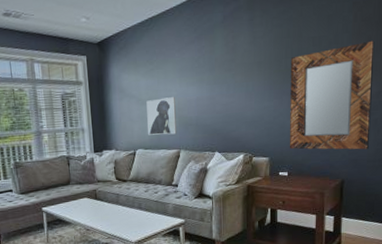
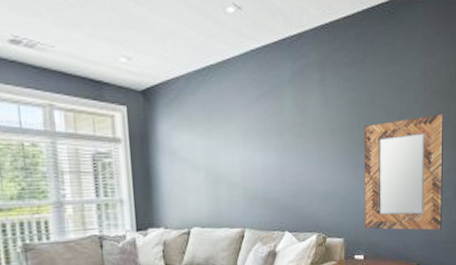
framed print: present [146,97,177,135] -> none [203,164,240,210]

